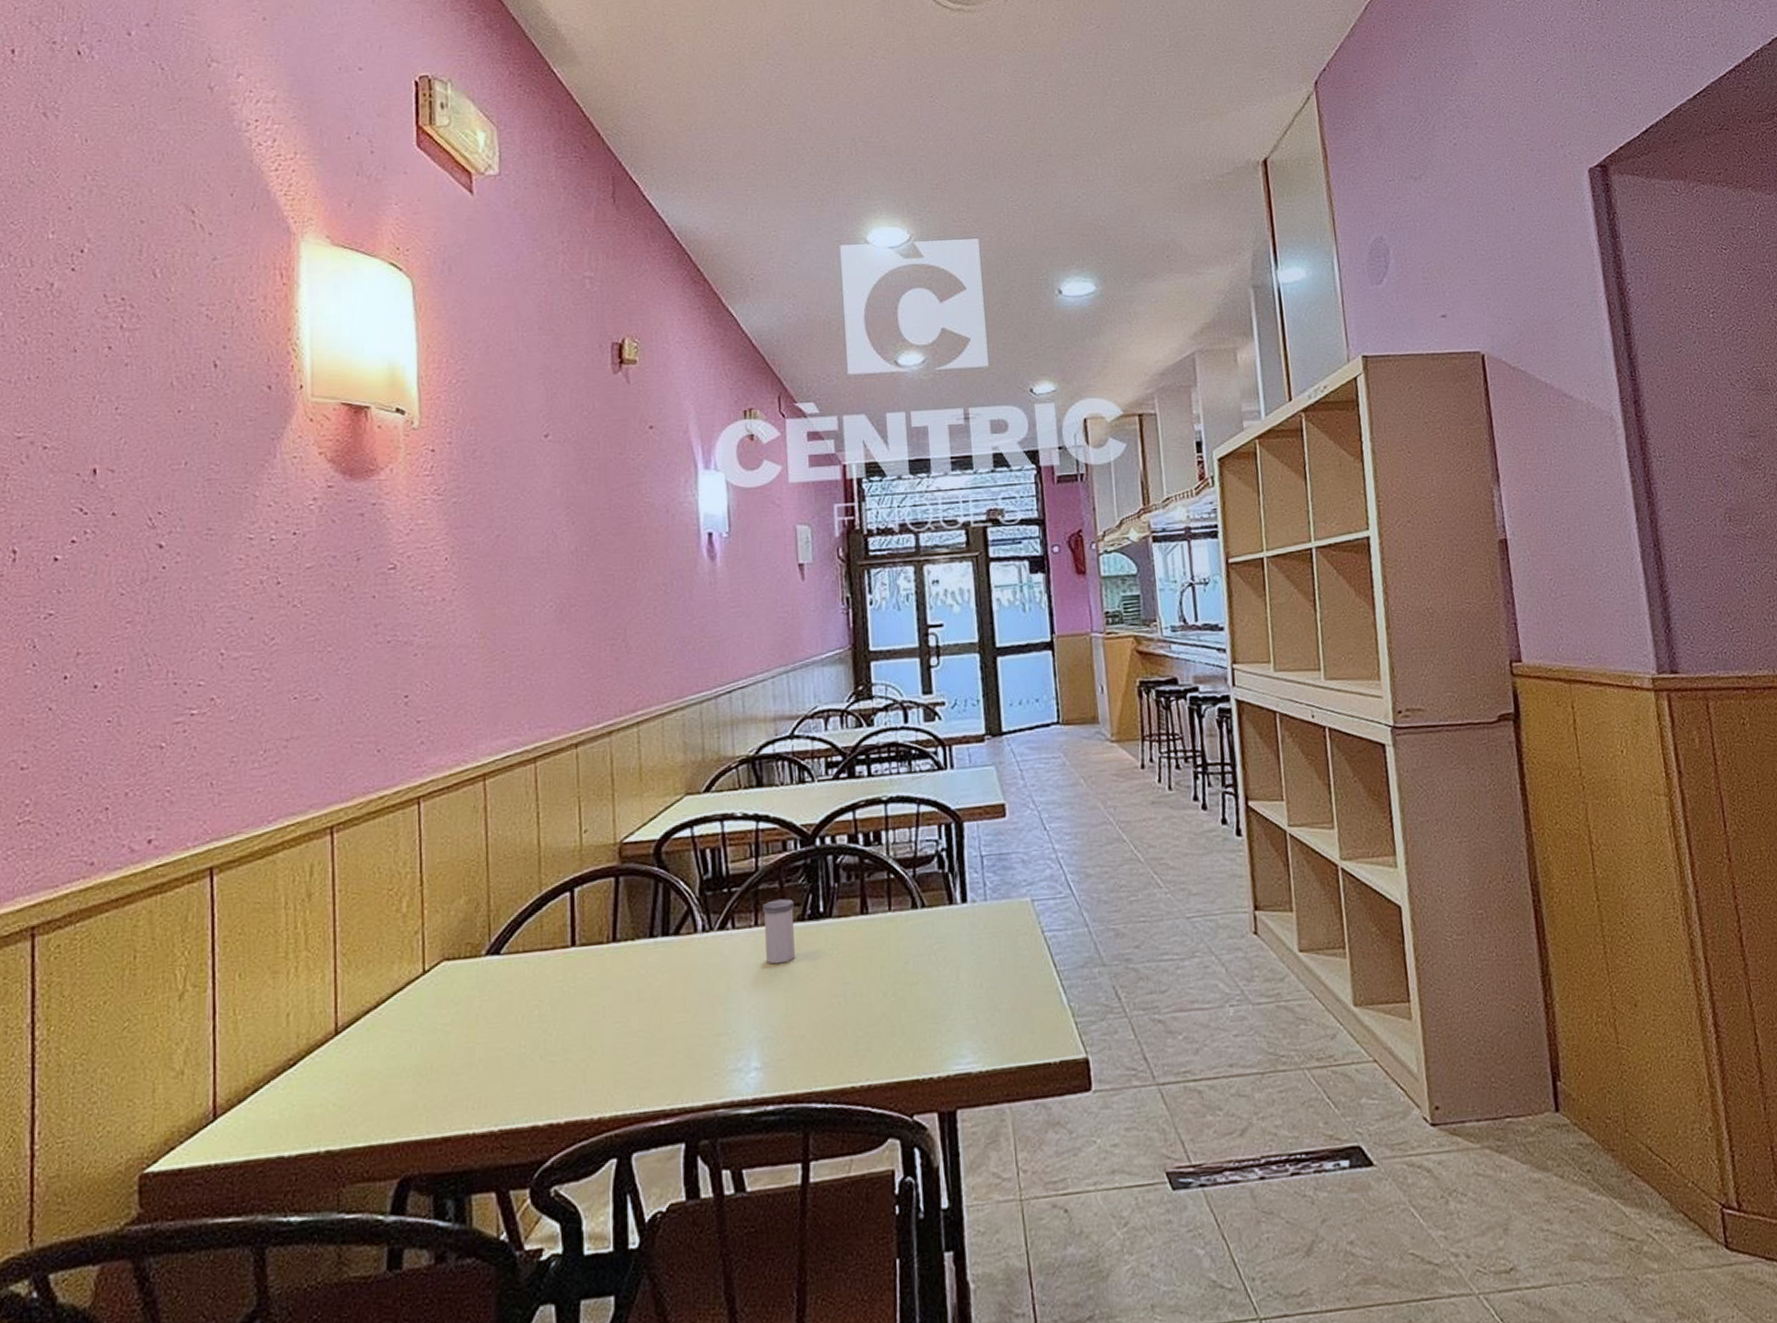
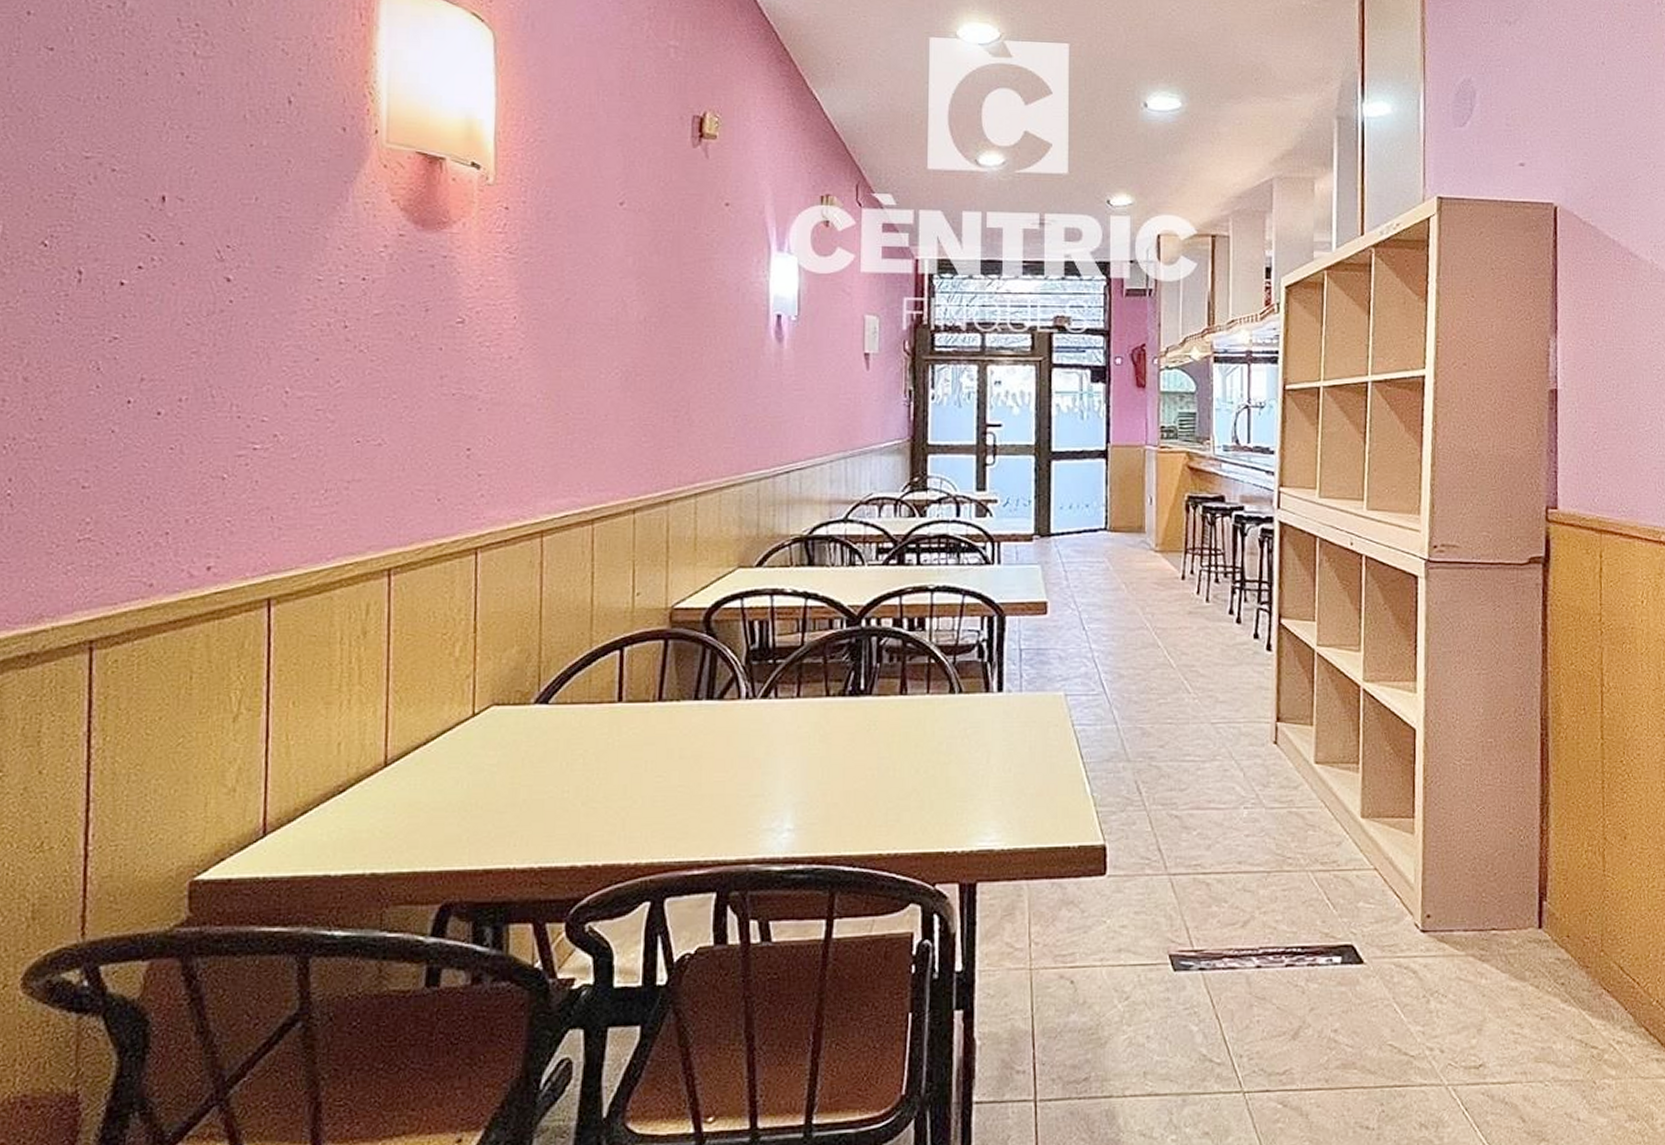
salt shaker: present [762,898,795,964] -> none [805,674,836,735]

